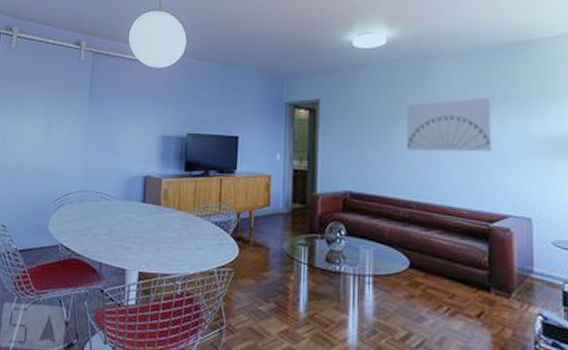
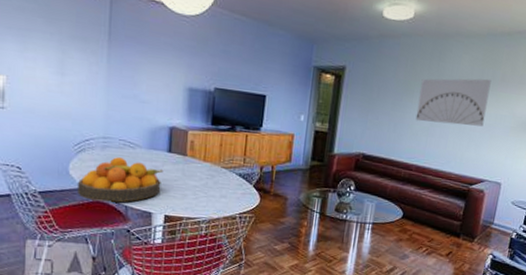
fruit bowl: none [55,210,138,259] -> present [78,157,164,203]

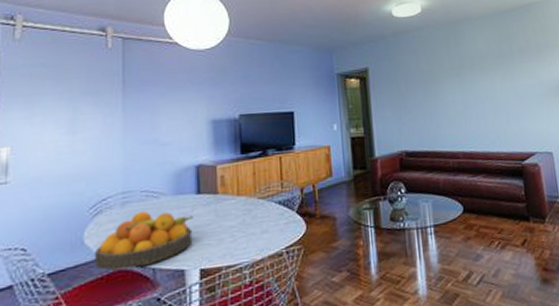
wall art: present [415,78,491,127] -> none [444,53,516,107]

